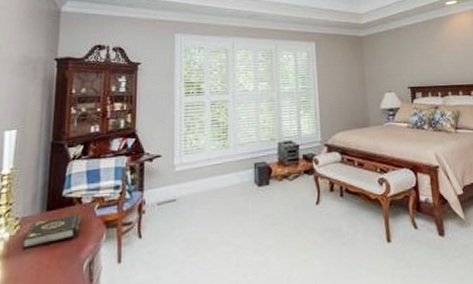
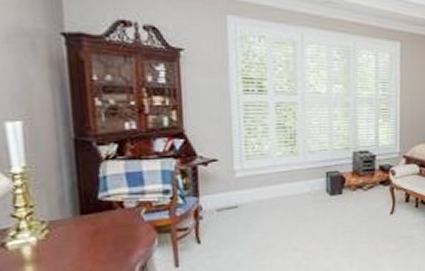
book: present [22,213,82,248] -> none [55,218,126,253]

